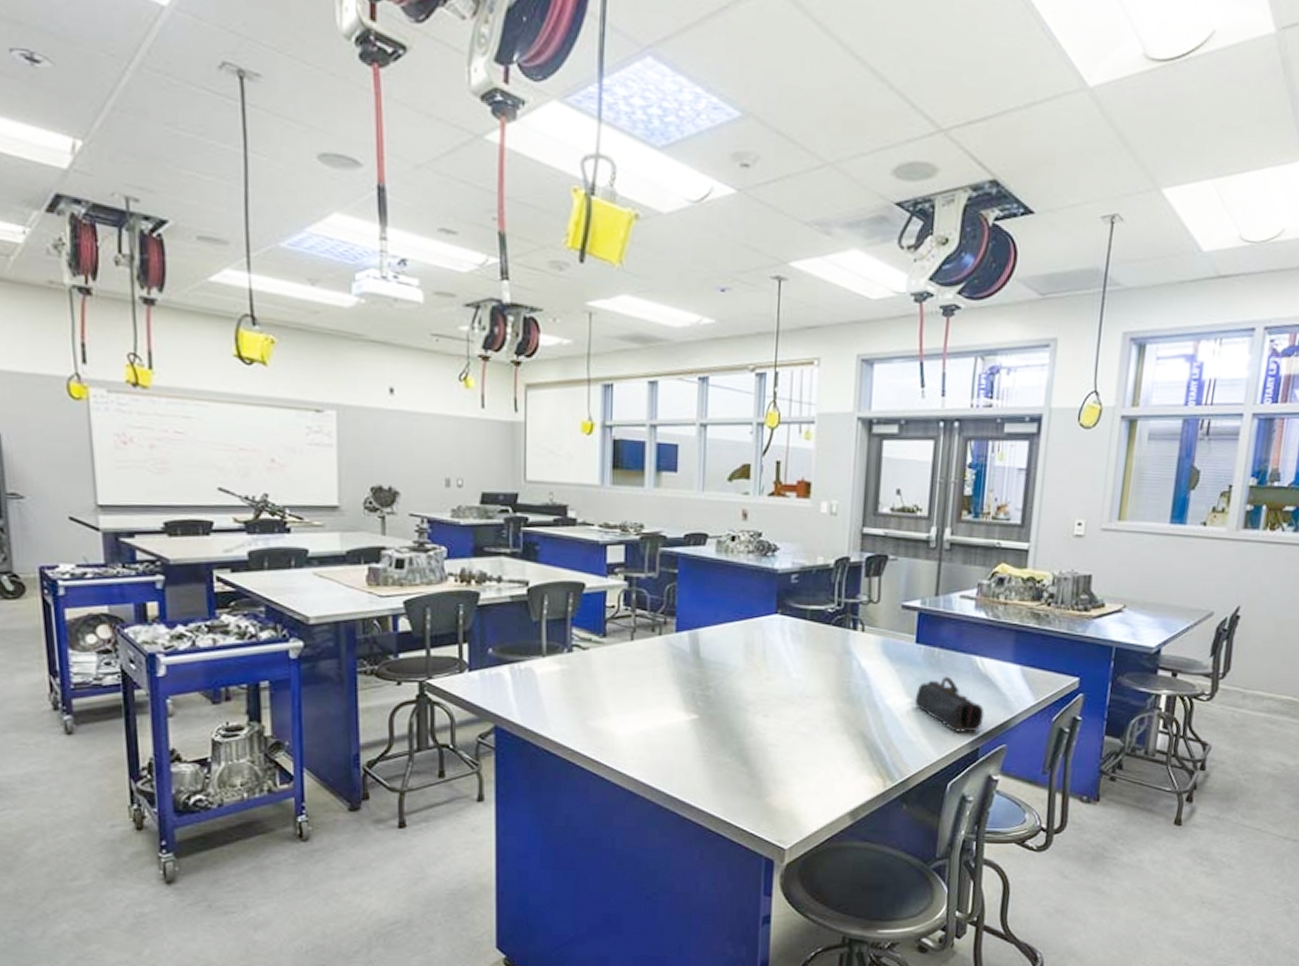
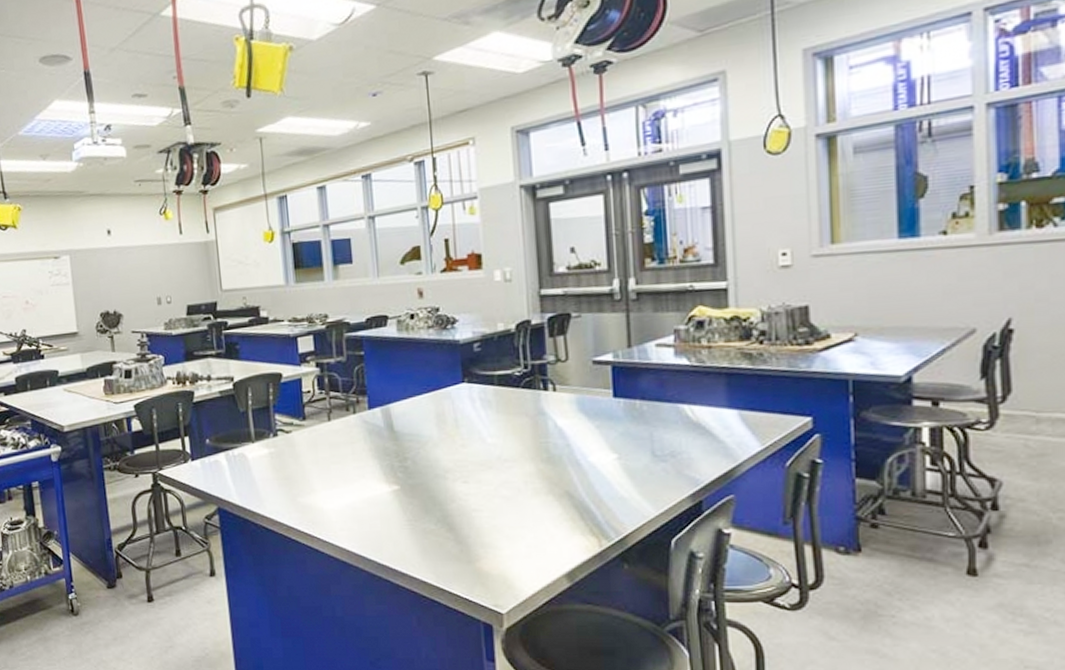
pencil case: present [914,676,985,732] -> none [621,427,703,485]

